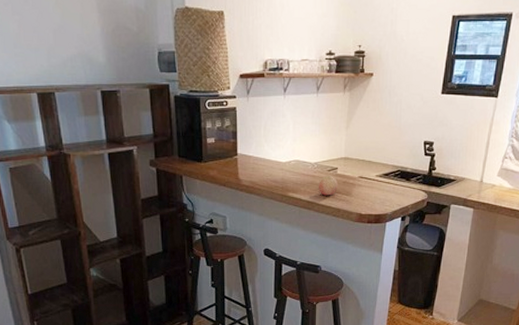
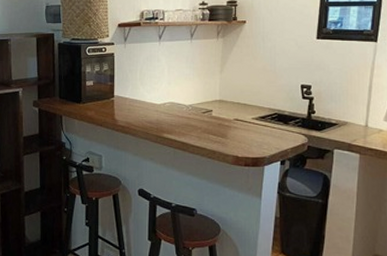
fruit: present [318,176,339,196] -> none [192,118,214,138]

